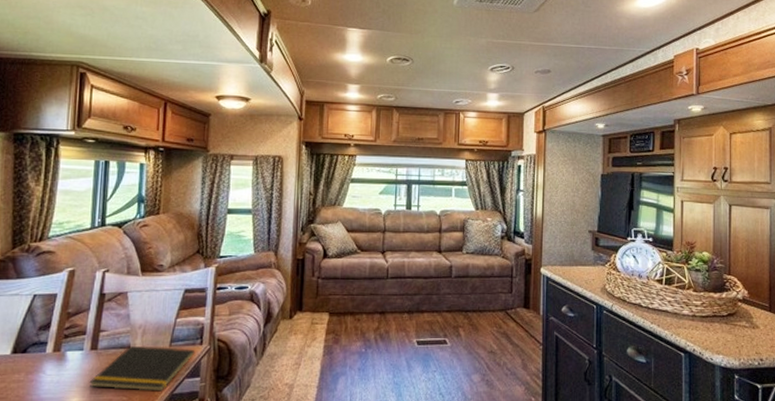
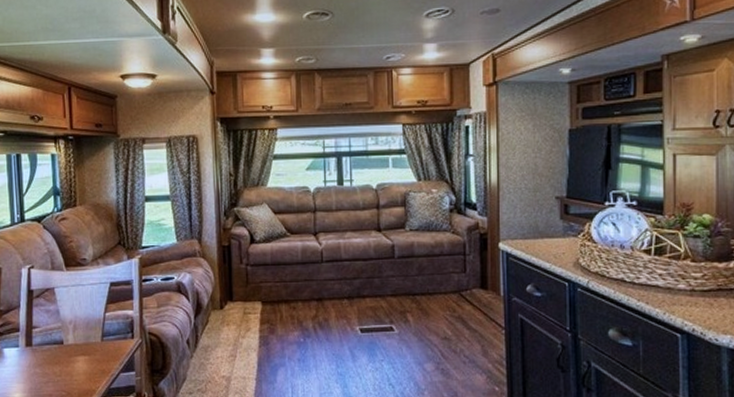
notepad: present [89,345,196,392] -> none [28,341,128,386]

